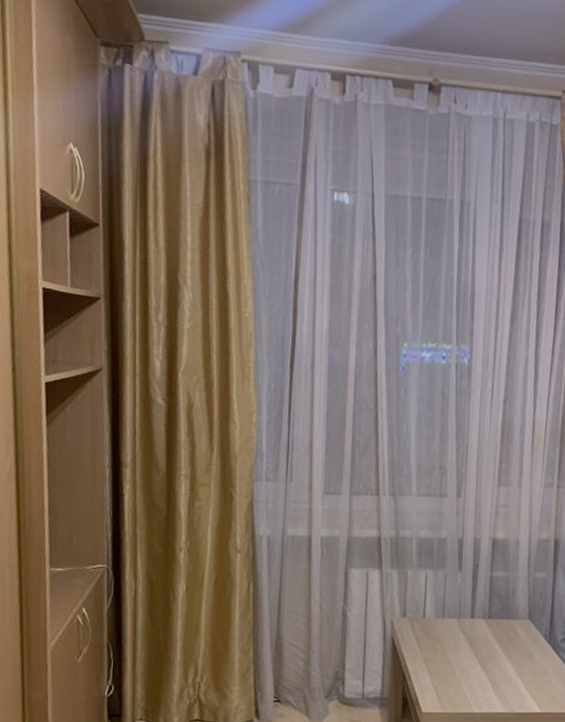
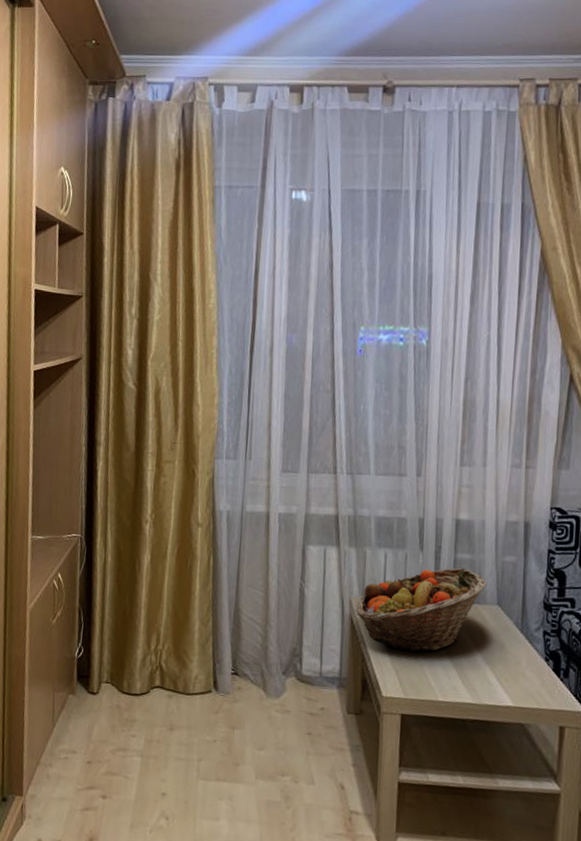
fruit basket: none [397,585,519,668] -> present [356,567,487,652]

